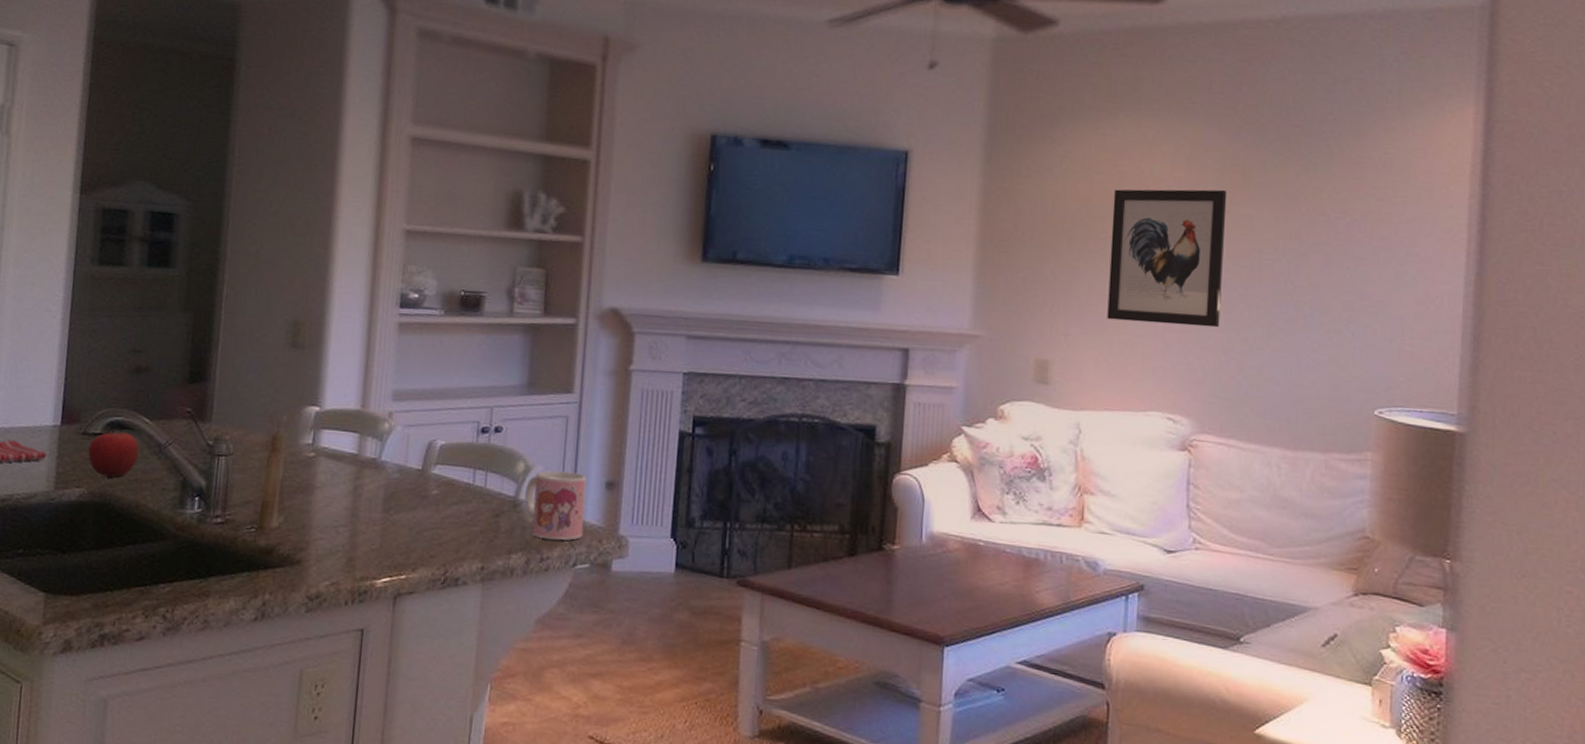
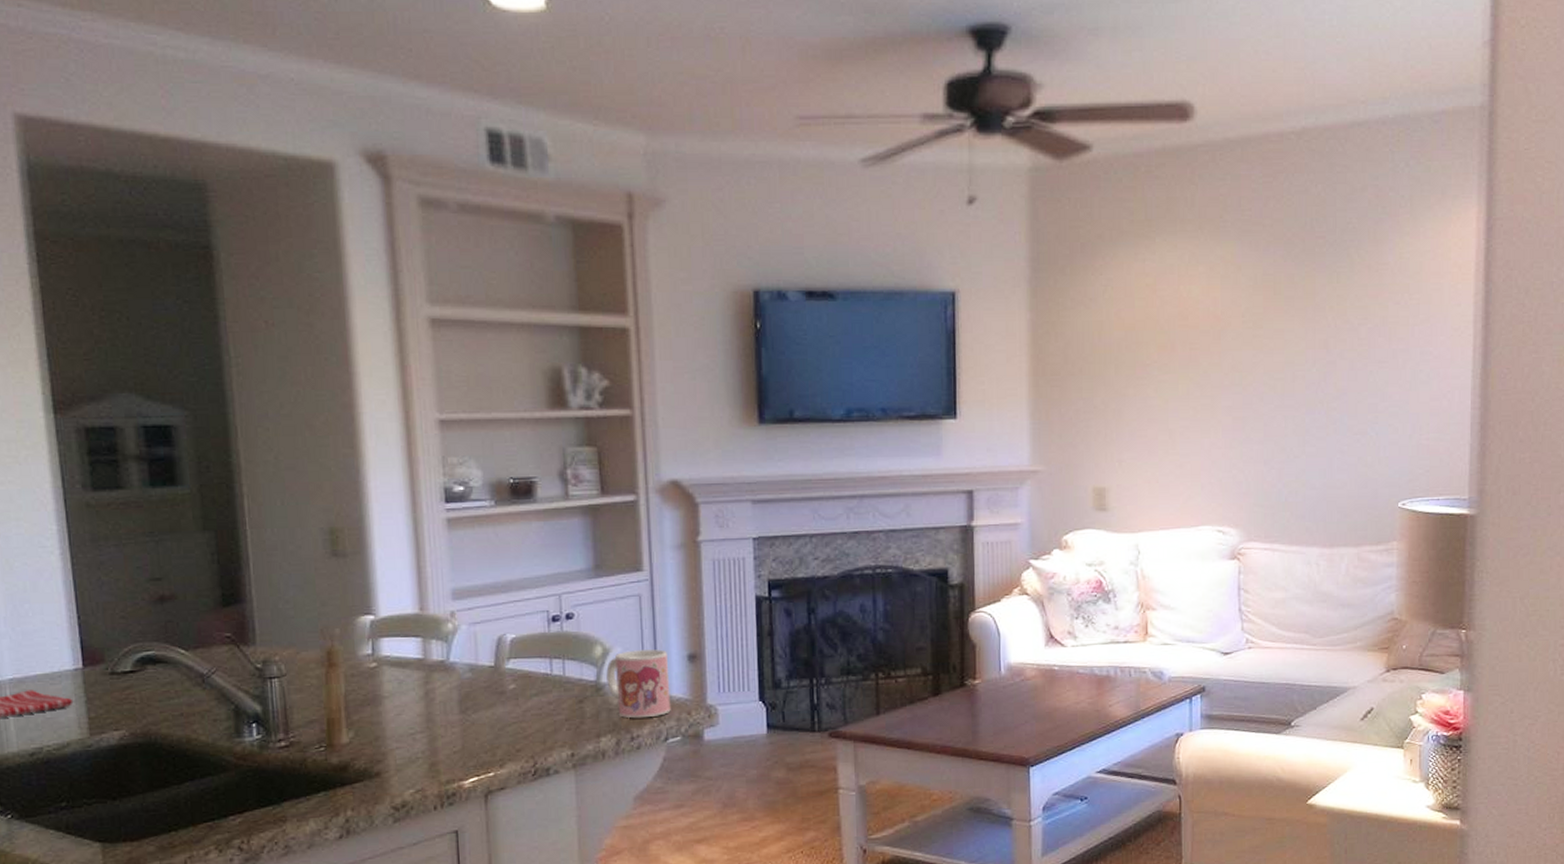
fruit: present [88,431,140,478] -> none [120,667,180,715]
wall art: present [1107,189,1227,328] -> none [1155,307,1260,443]

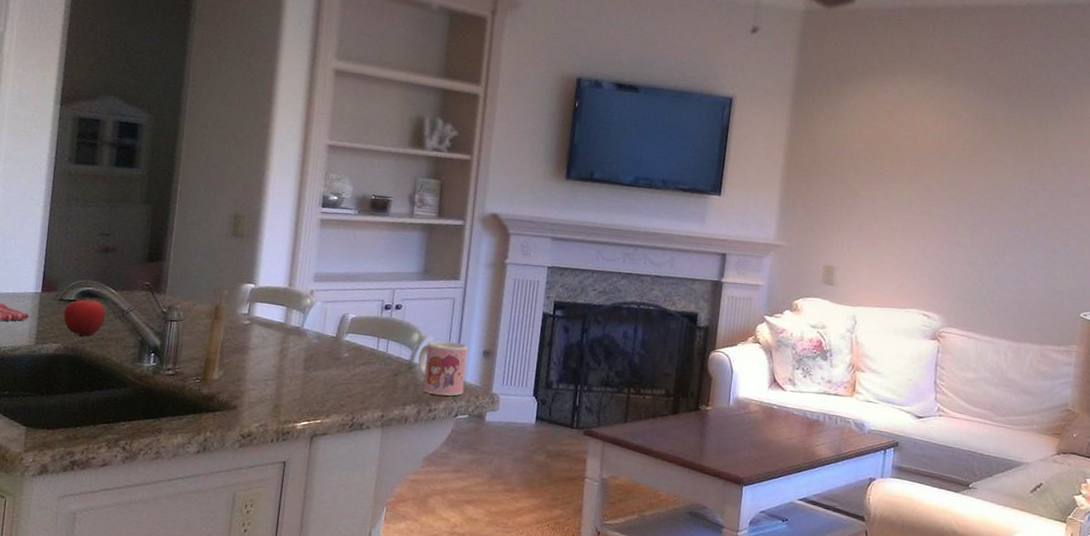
fruit: none [120,667,180,715] -> present [63,298,106,336]

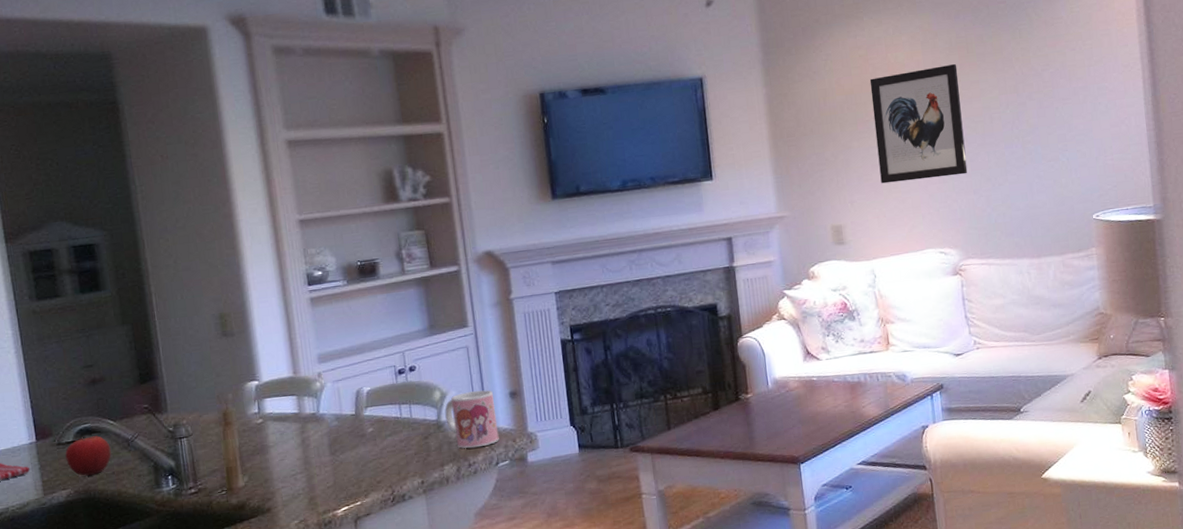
wall art: none [881,134,979,246] -> present [869,64,968,184]

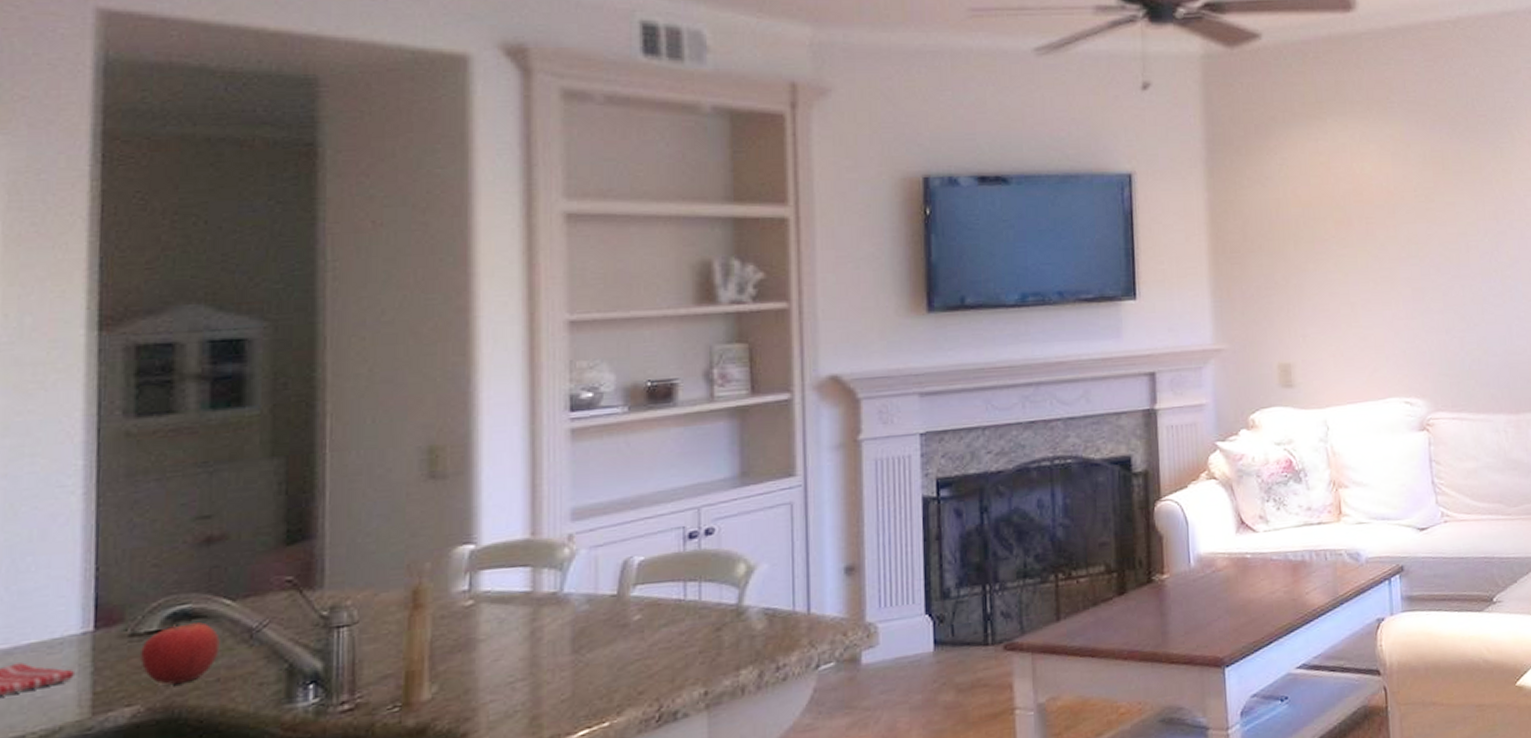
mug: present [445,390,499,449] -> none [750,563,824,646]
wall art: present [869,64,968,184] -> none [1331,181,1440,316]

